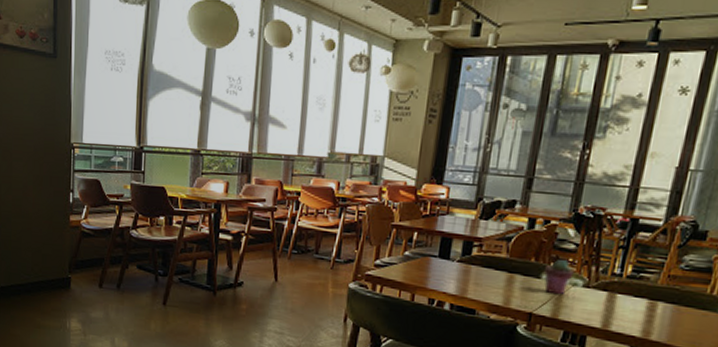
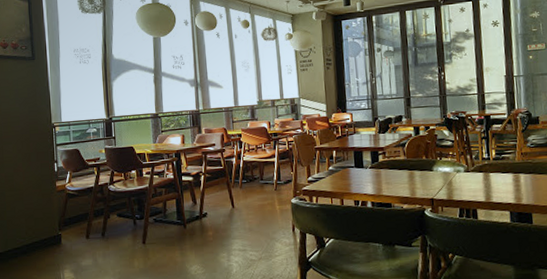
potted succulent: present [543,260,574,295] -> none [433,154,456,181]

